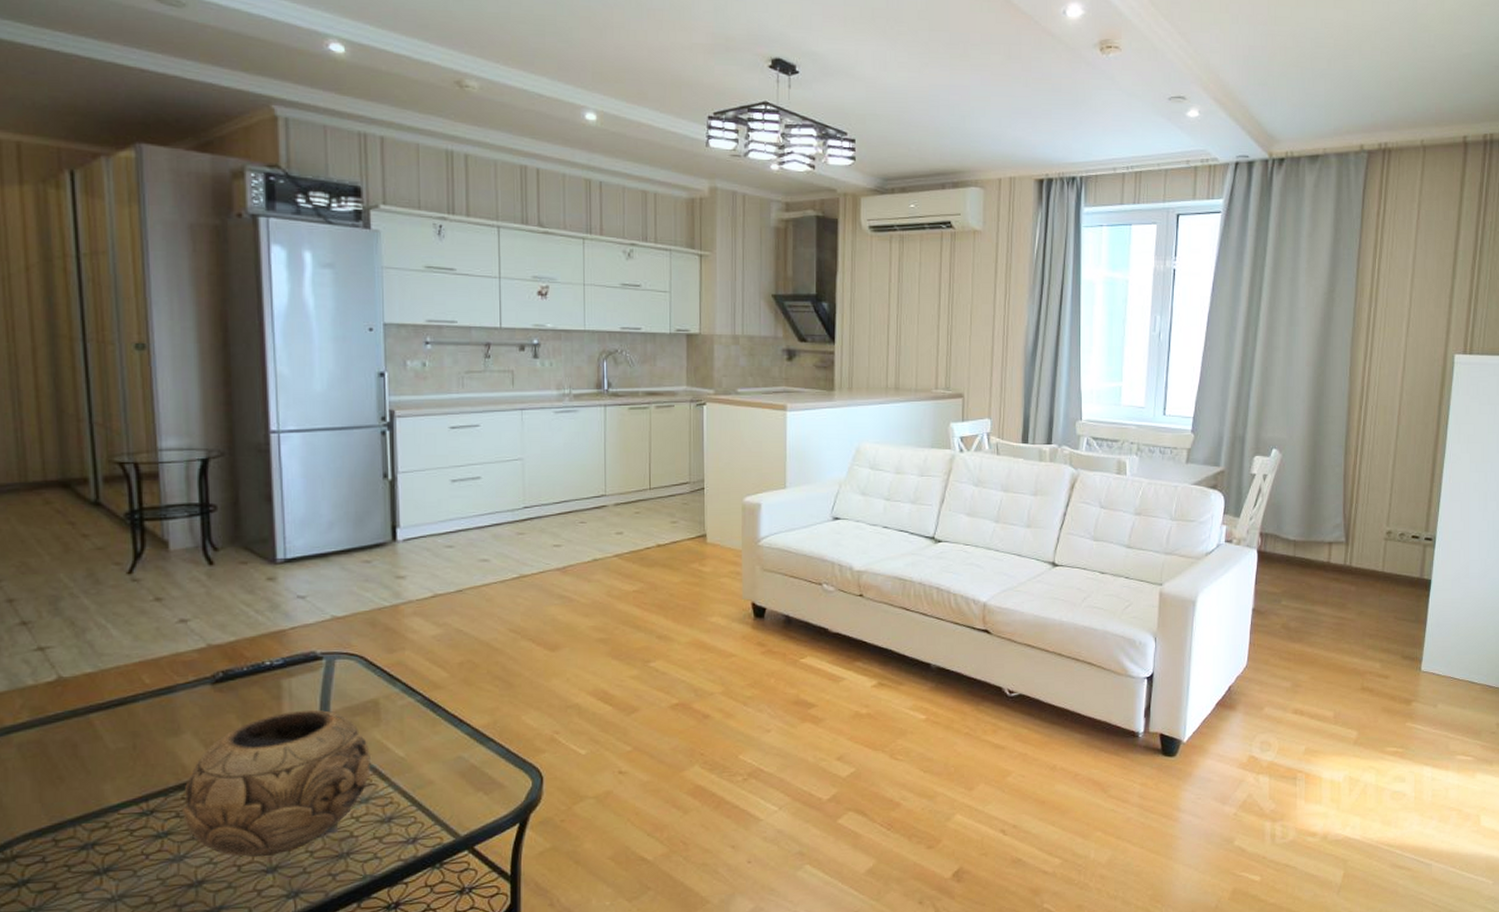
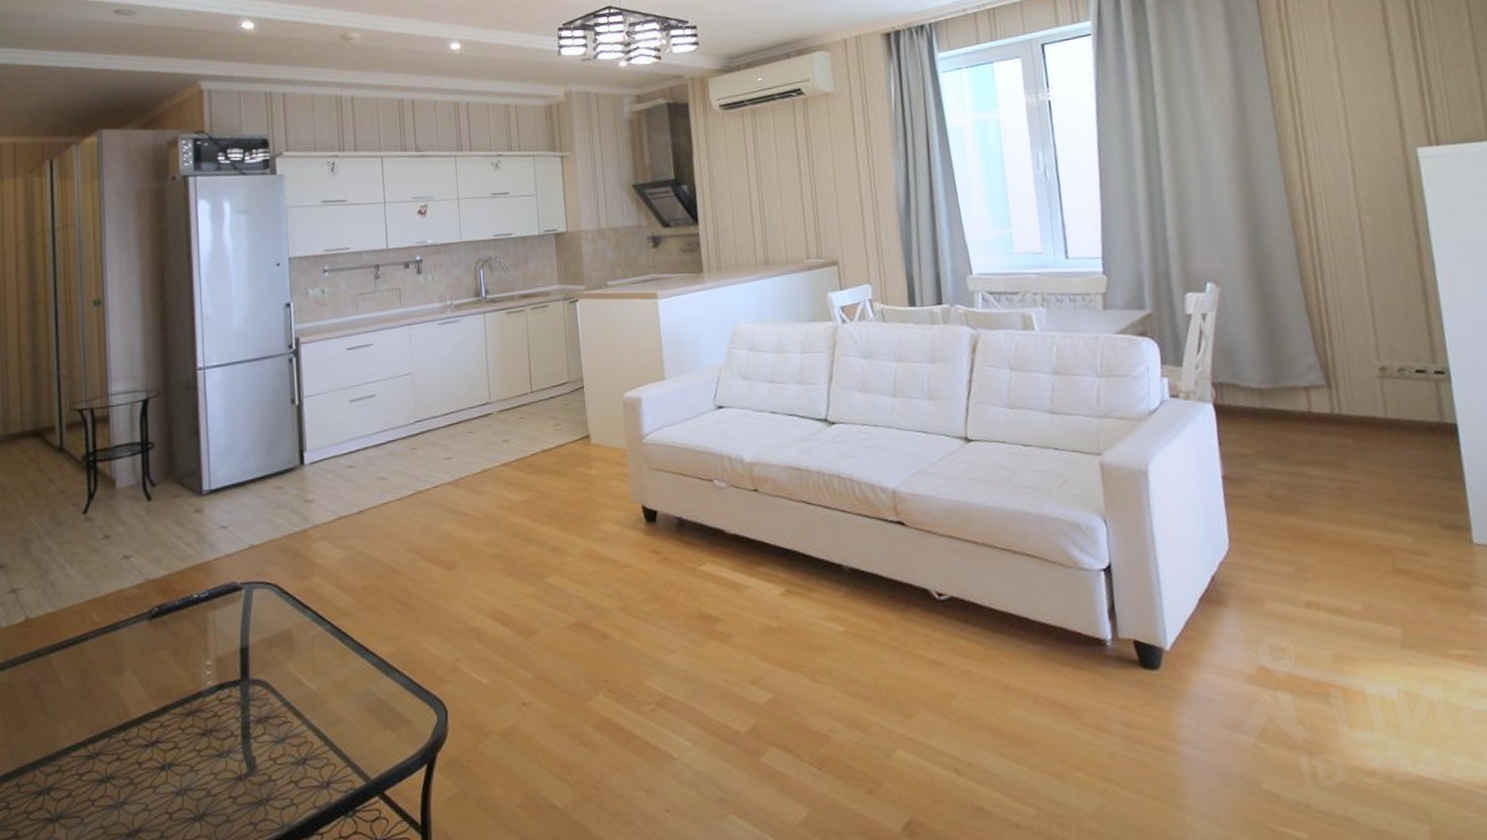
decorative bowl: present [183,709,371,857] -> none [123,642,286,803]

